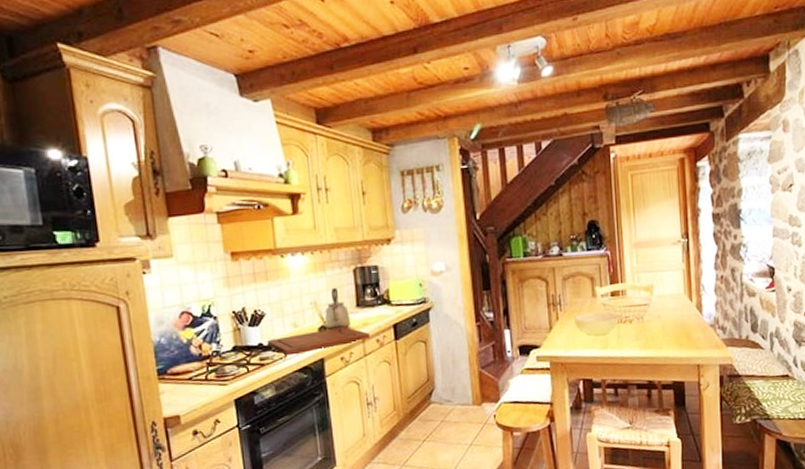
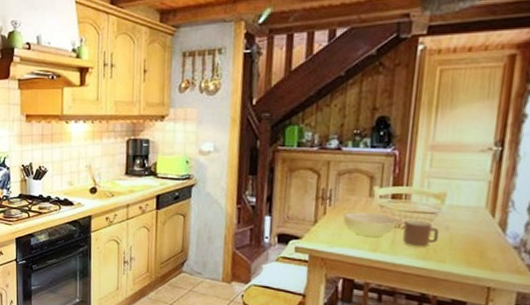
cutting board: present [266,326,370,356] -> none [46,190,134,209]
kettle: present [324,287,352,330] -> none [95,154,119,193]
mug: none [624,313,654,340] -> present [403,220,439,249]

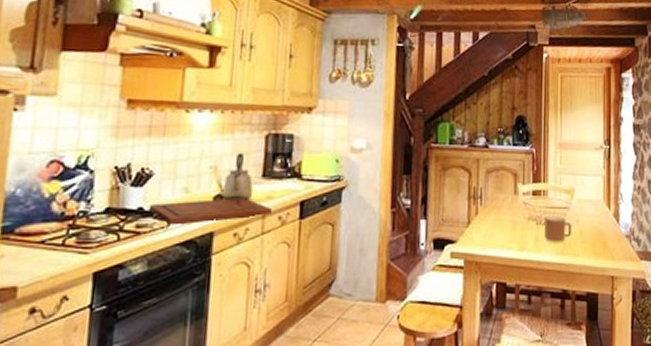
cutting board: none [46,190,134,209] -> present [148,197,272,225]
kettle: none [95,154,119,193] -> present [221,152,253,200]
bowl: present [343,212,397,238] -> none [493,210,539,237]

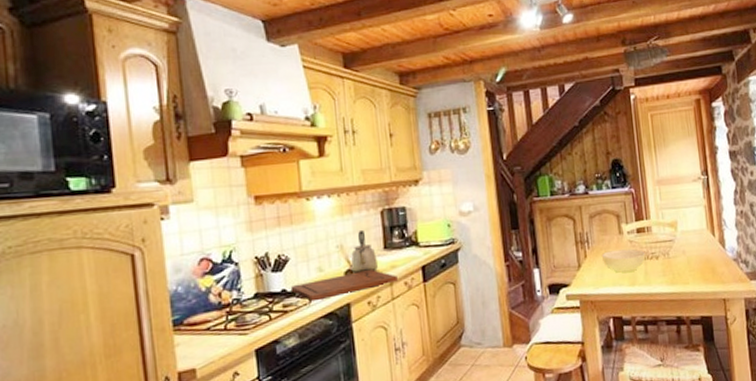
bowl: none [493,210,539,237] -> present [601,248,646,273]
mug: present [543,215,572,244] -> none [650,249,680,276]

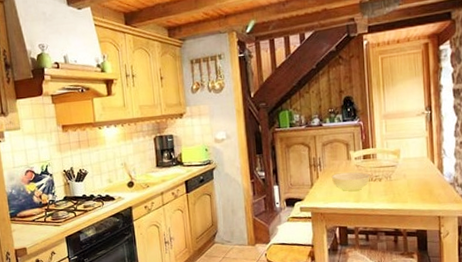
cutting board: present [290,269,398,302] -> none [89,182,167,204]
kettle: present [351,229,379,274] -> none [132,152,153,185]

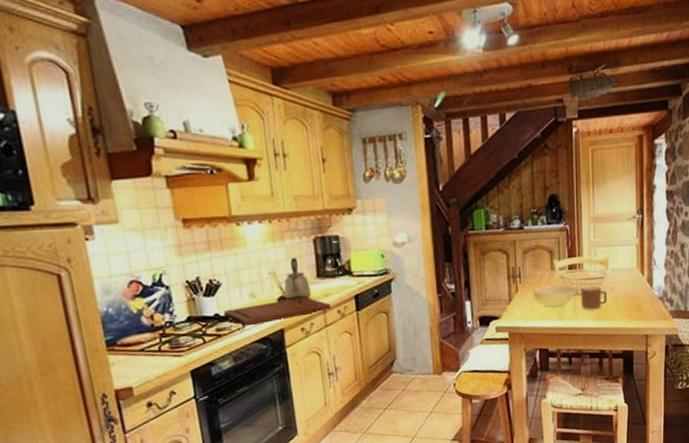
cutting board: none [89,182,167,204] -> present [223,296,331,326]
kettle: none [132,152,153,185] -> present [284,257,312,300]
mug: none [374,173,401,195] -> present [580,286,608,311]

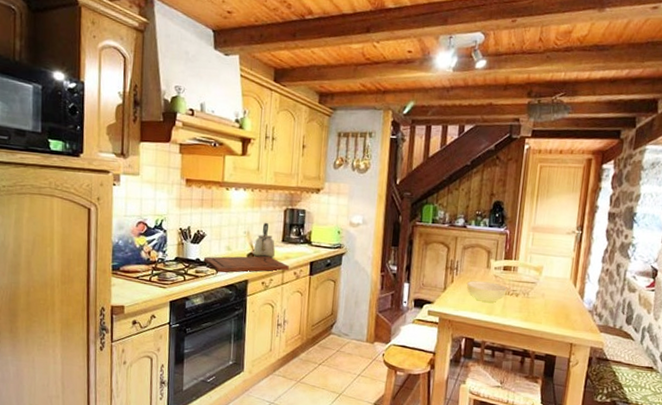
mug: present [580,286,608,311] -> none [511,288,538,312]

